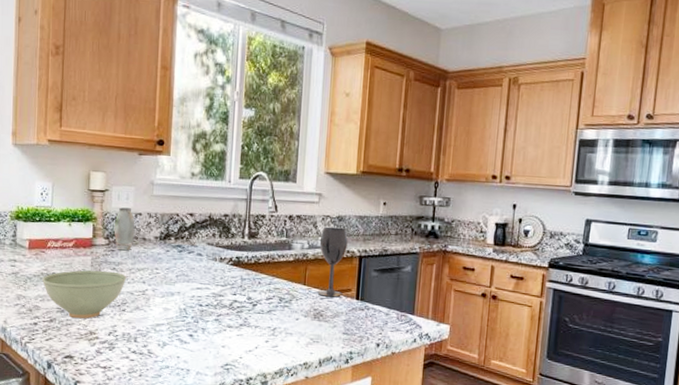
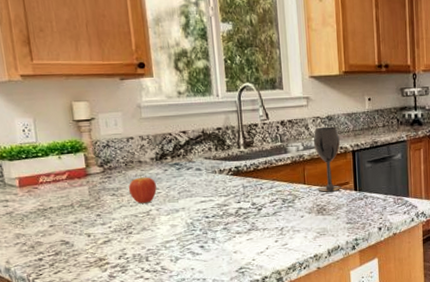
bowl: present [41,270,127,319] -> none [39,197,129,249]
vase: present [114,207,135,251] -> none [106,133,130,176]
fruit: none [129,253,157,282] -> present [128,176,157,204]

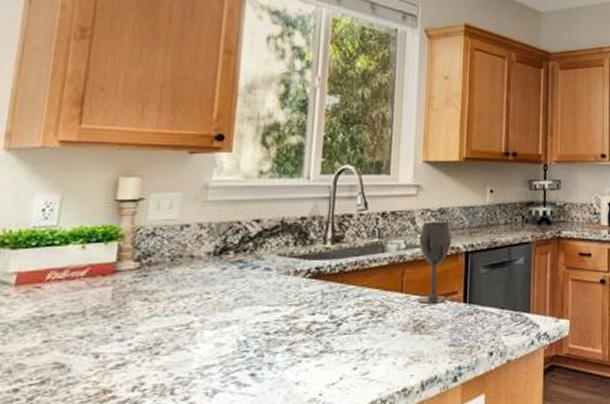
fruit: present [128,176,157,204] -> none [167,275,208,313]

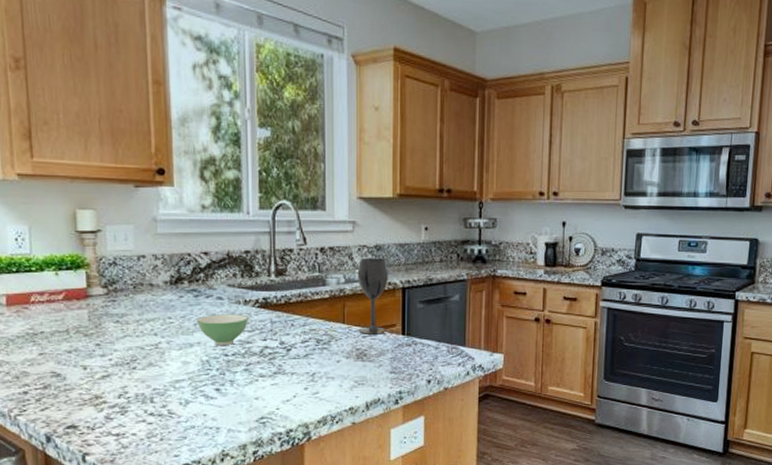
bowl: none [237,286,299,323] -> present [196,314,250,346]

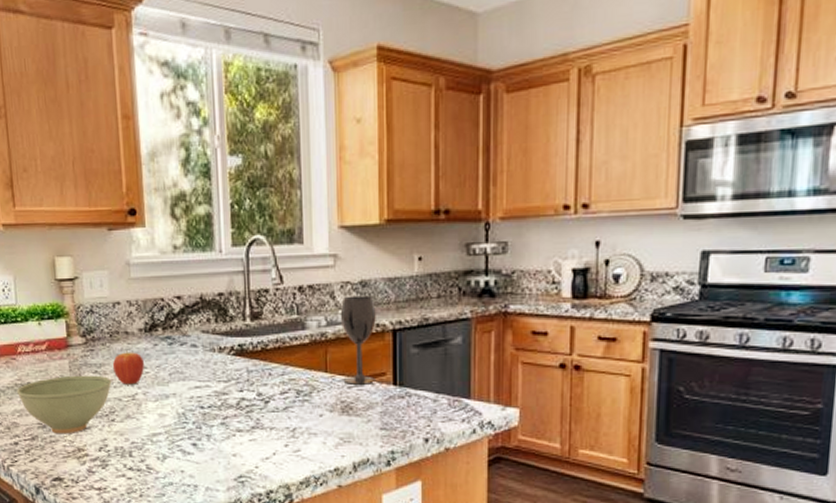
bowl: none [27,324,134,383] -> present [16,375,112,434]
fruit: none [135,301,170,334] -> present [112,350,145,385]
bowl: present [196,314,250,346] -> none [171,363,225,398]

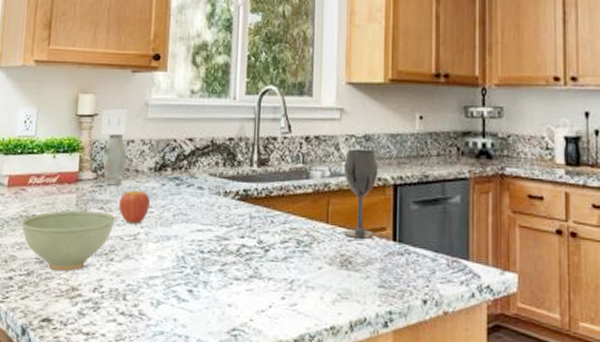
vase: none [89,297,115,349] -> present [103,134,127,186]

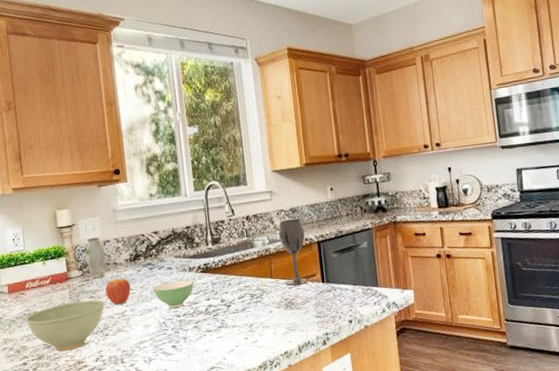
bowl: none [175,205,229,242] -> present [152,280,195,309]

